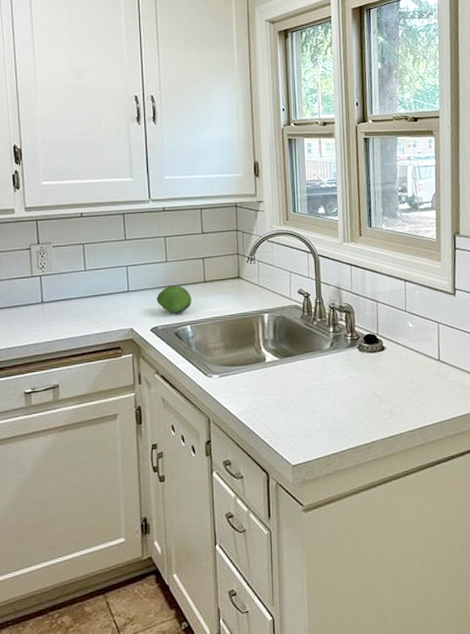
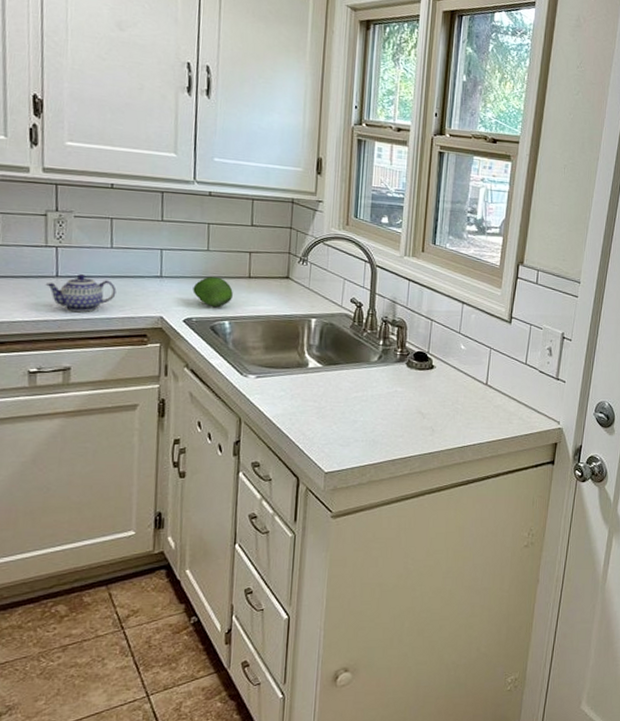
teapot: none [33,298,92,333] -> present [45,274,117,312]

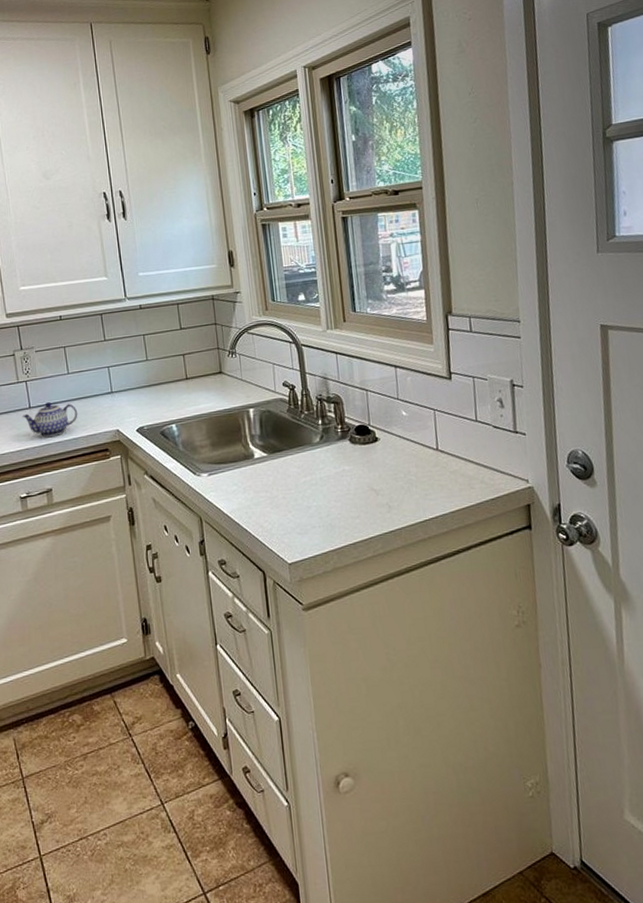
fruit: present [193,277,233,307] -> none [140,383,175,413]

